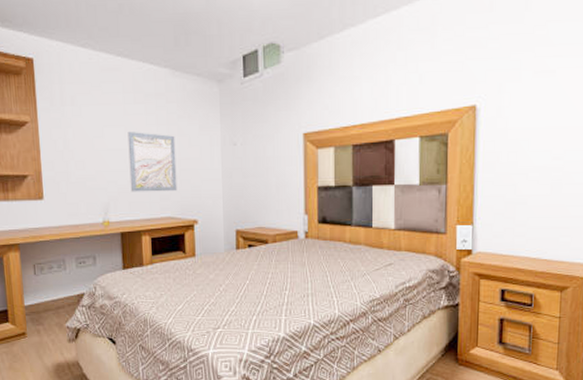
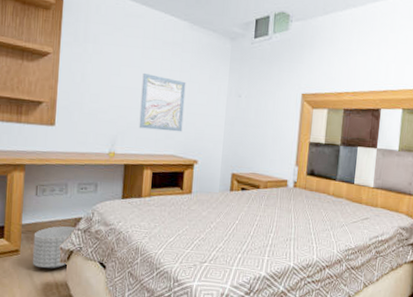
planter: none [38,303,82,350] -> present [32,226,78,269]

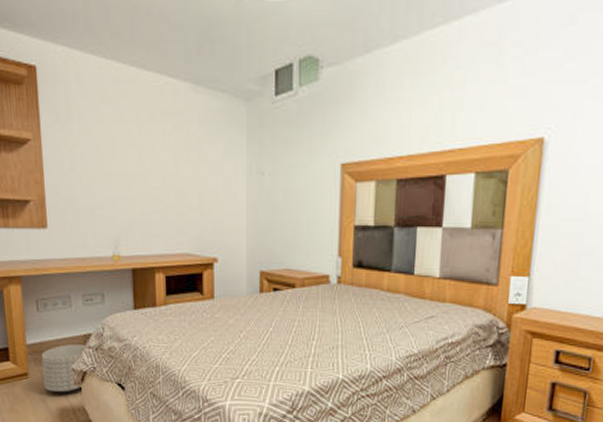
wall art: present [139,74,186,132] -> none [141,155,196,225]

